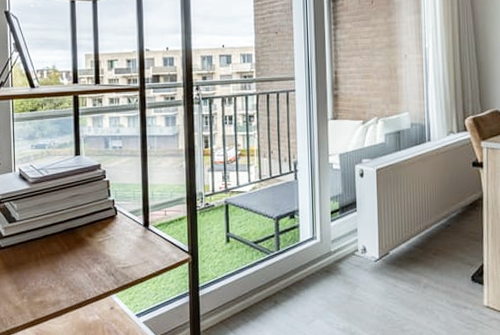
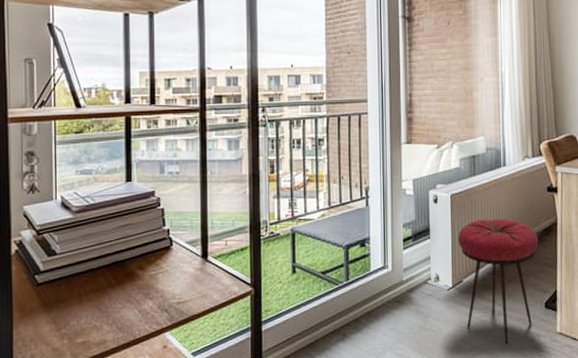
stool: none [384,192,464,317] -> present [458,218,538,346]

